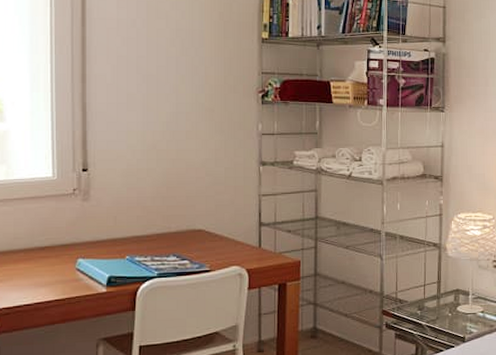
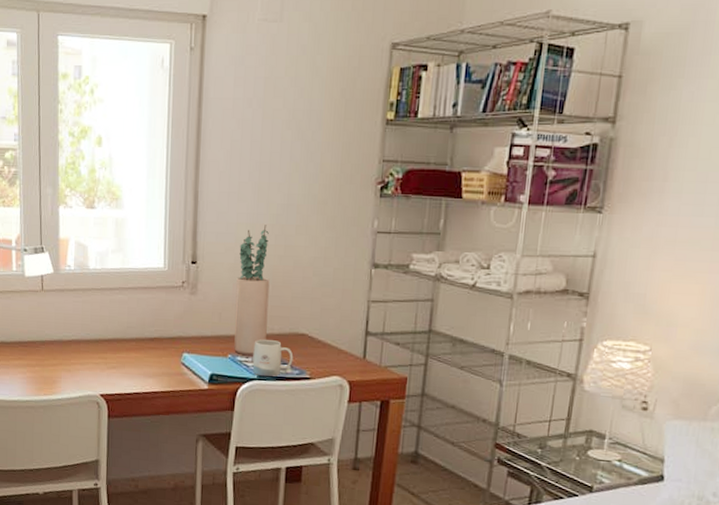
vase: none [130,132,164,255] -> present [234,225,270,355]
mug: none [152,238,192,274] -> present [252,339,294,377]

